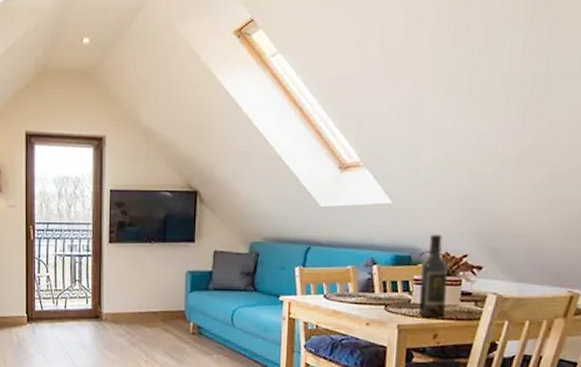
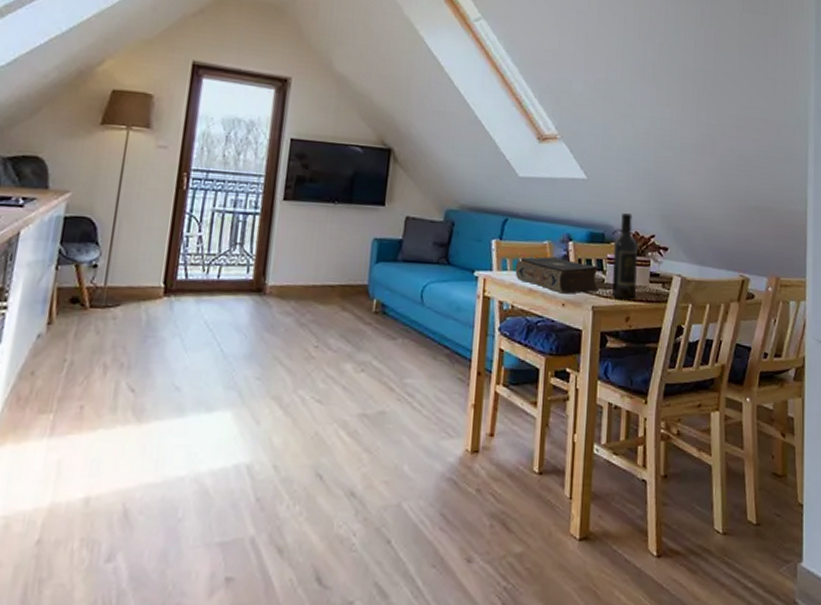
book: none [318,280,406,314] -> present [515,256,600,294]

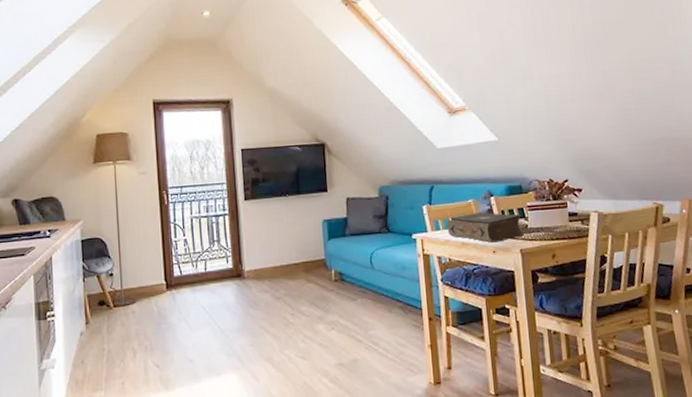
wine bottle: present [612,213,638,301] -> none [531,164,558,241]

